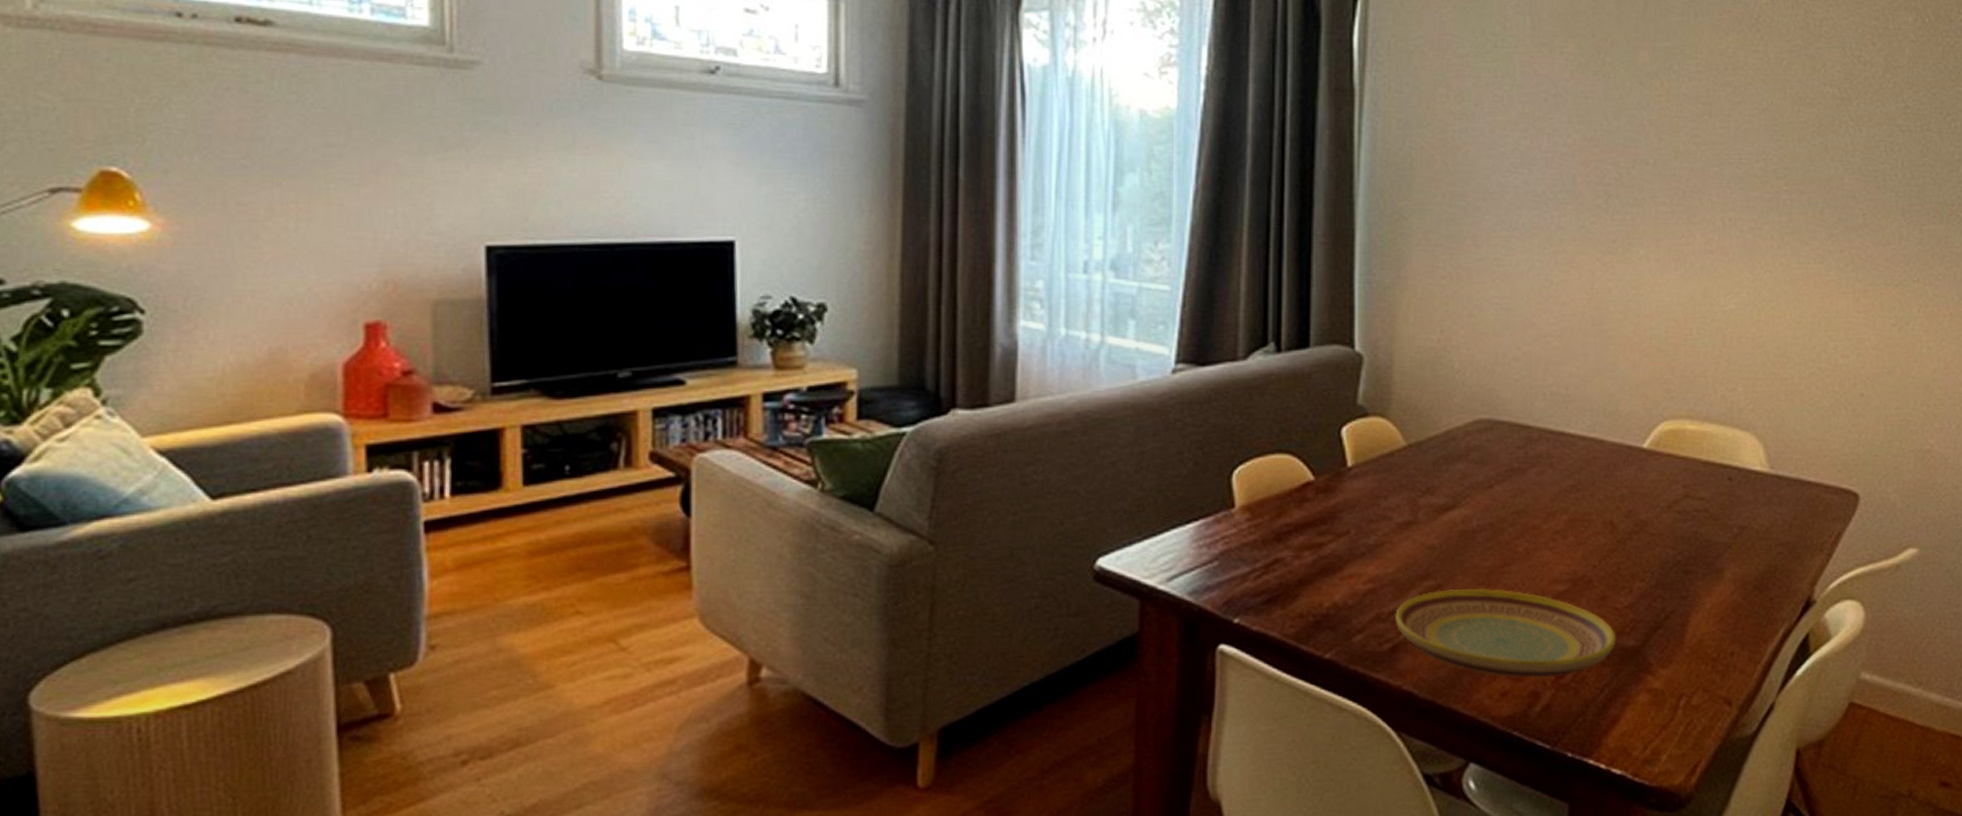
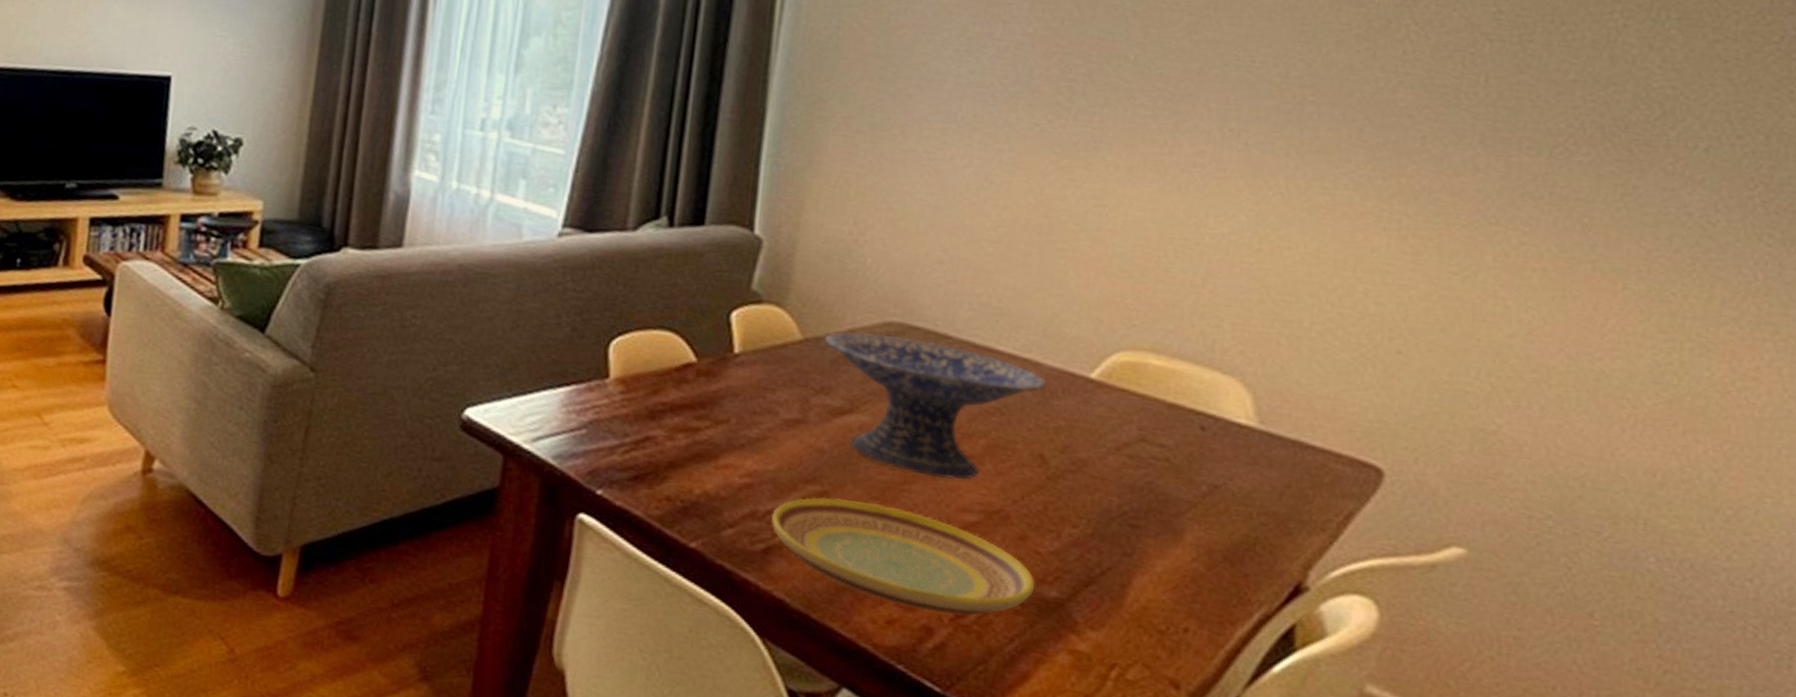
decorative bowl: none [1425,432,1609,556] -> present [824,332,1046,480]

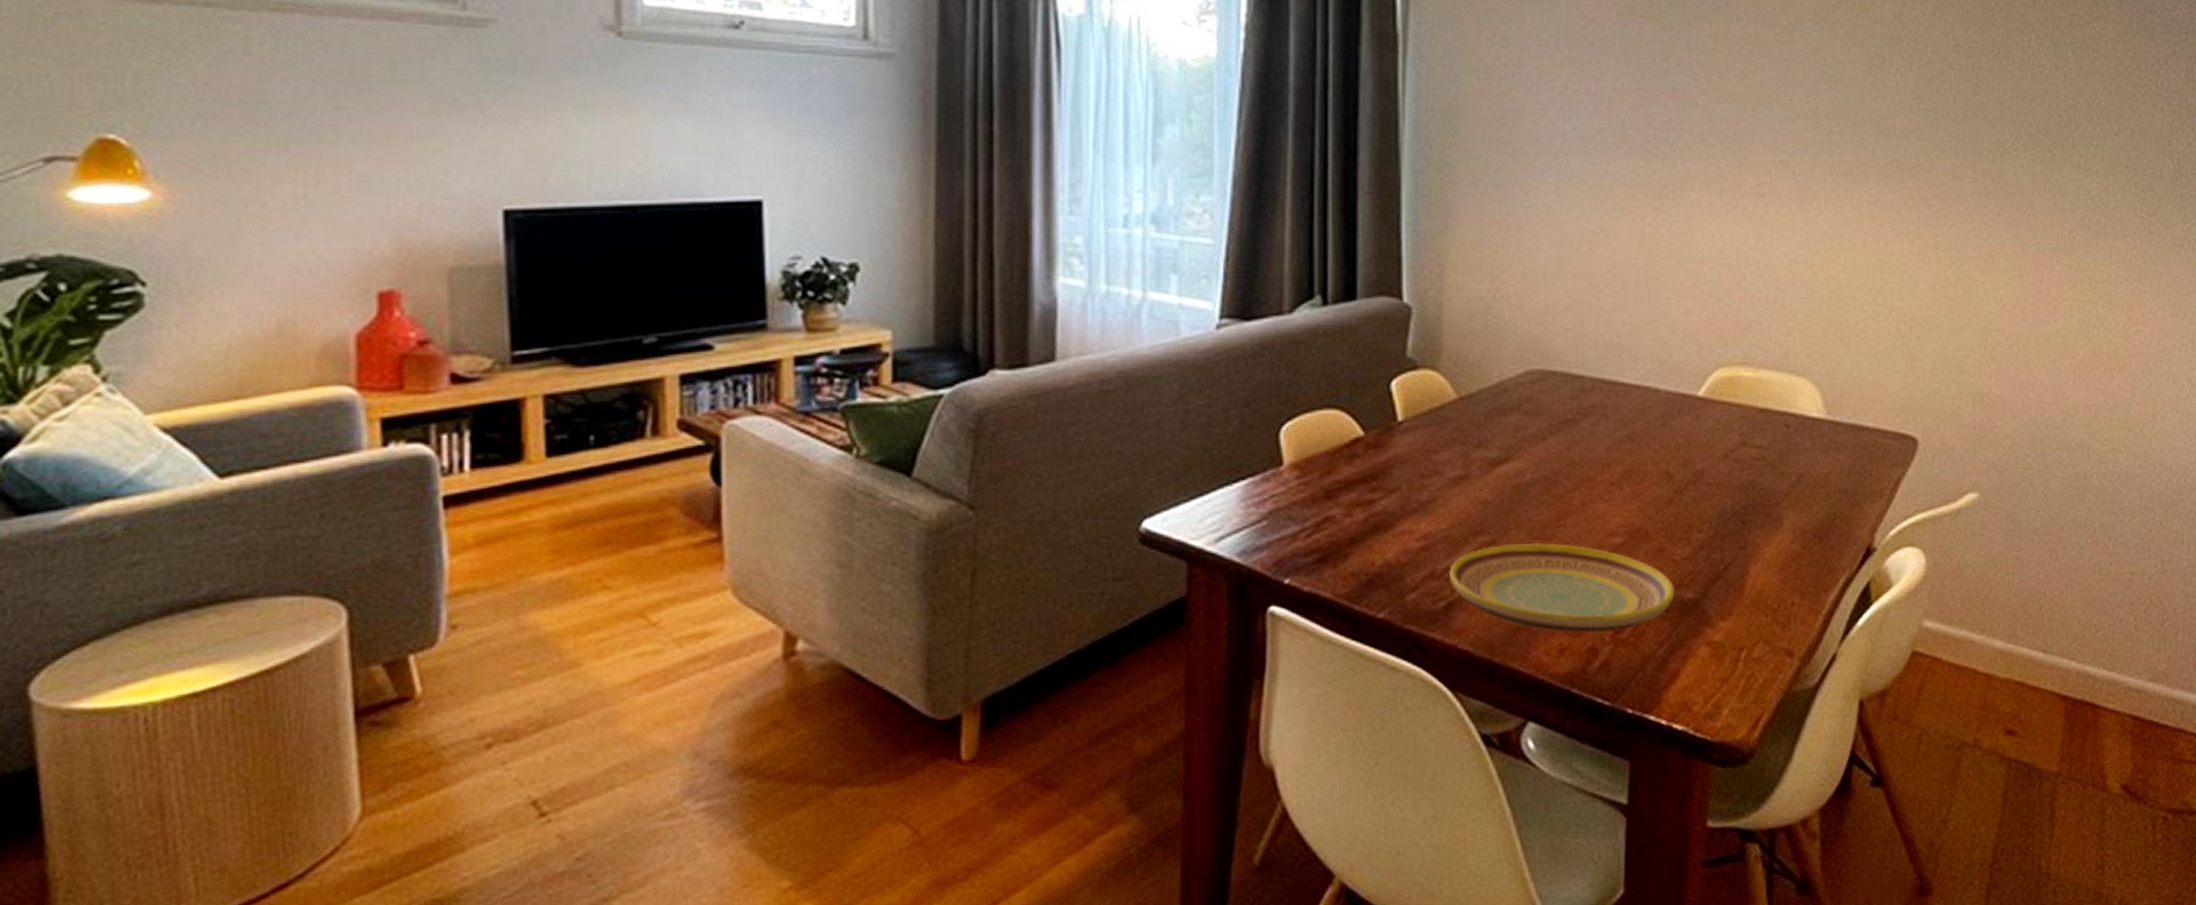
decorative bowl: present [824,332,1046,480] -> none [1476,382,1664,509]

